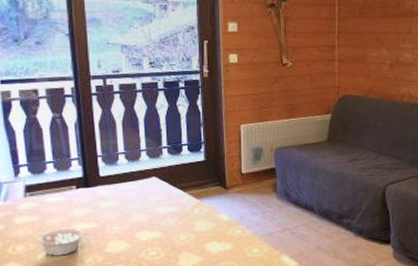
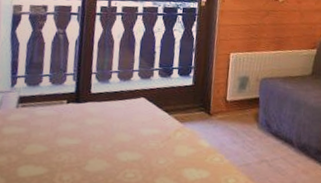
legume: present [37,228,84,256] -> none [20,142,67,171]

